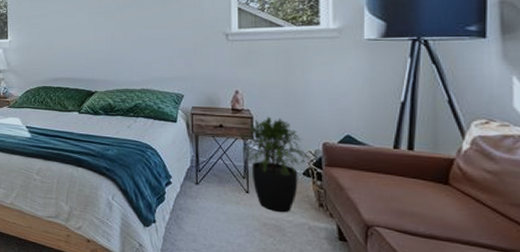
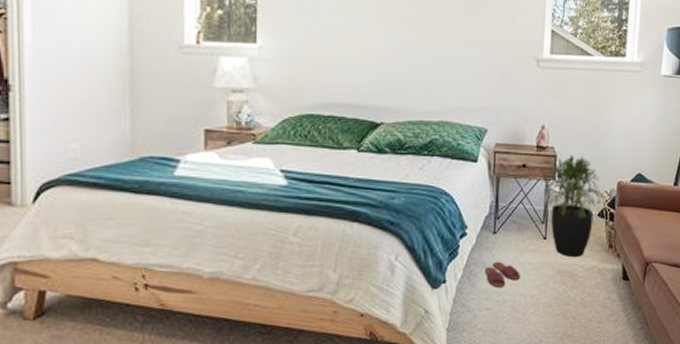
slippers: none [190,209,225,232] -> present [485,261,520,287]

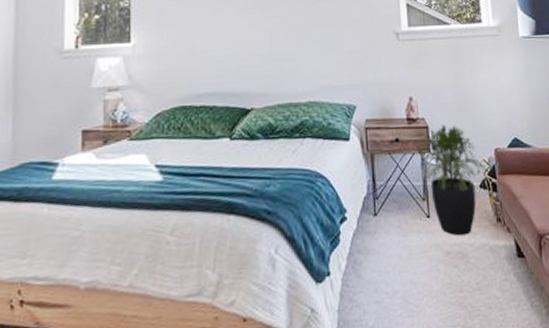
slippers: present [485,261,520,287] -> none [370,246,408,276]

